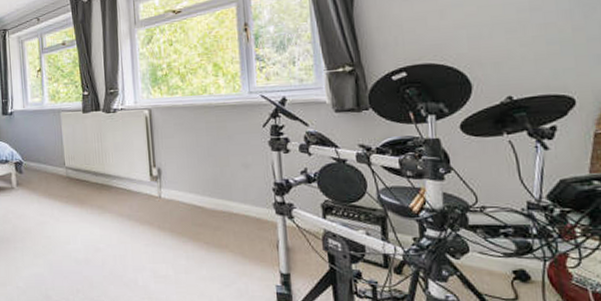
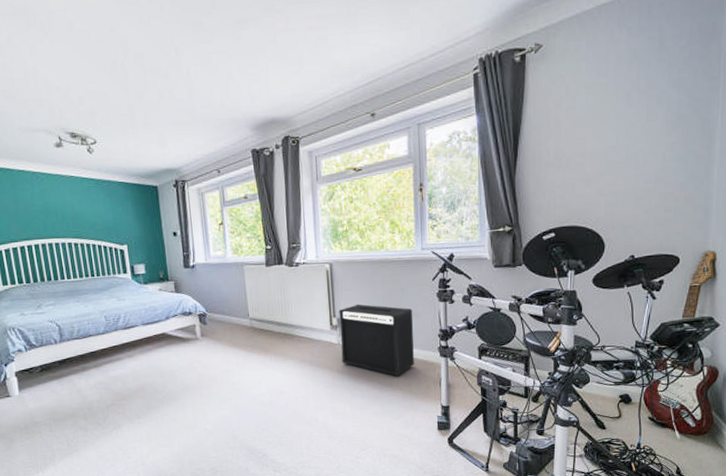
guitar amplifier: none [159,152,246,236] -> present [339,304,414,377]

